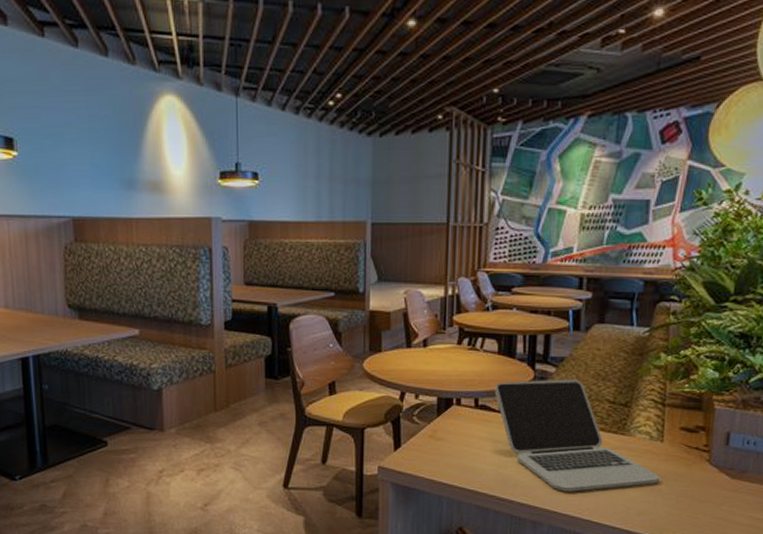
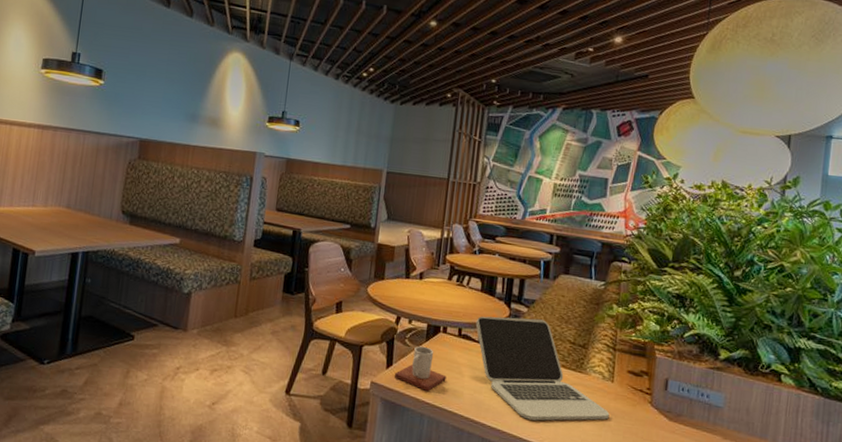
mug: none [405,422,465,472] -> present [395,345,447,392]

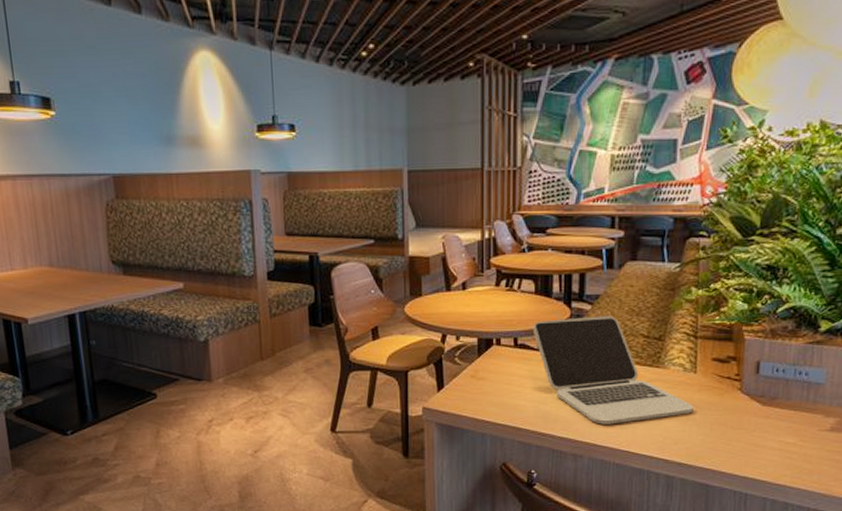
mug: present [395,345,447,392] -> none [448,362,506,410]

